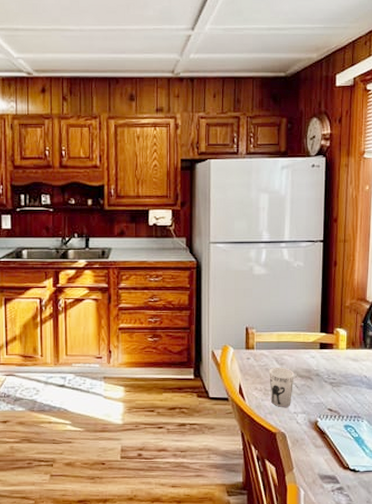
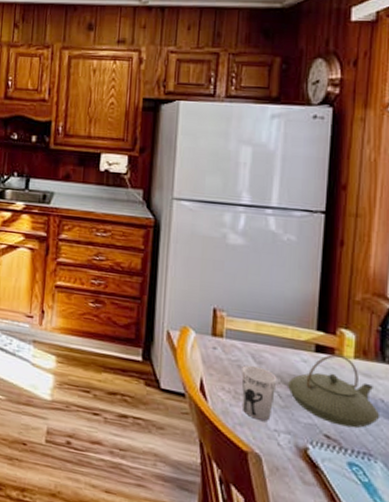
teapot: none [302,348,365,400] -> present [288,354,380,429]

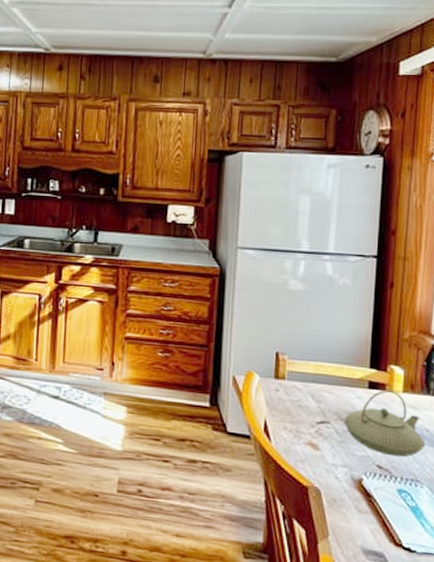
cup: present [241,364,277,421] -> none [302,404,335,456]

